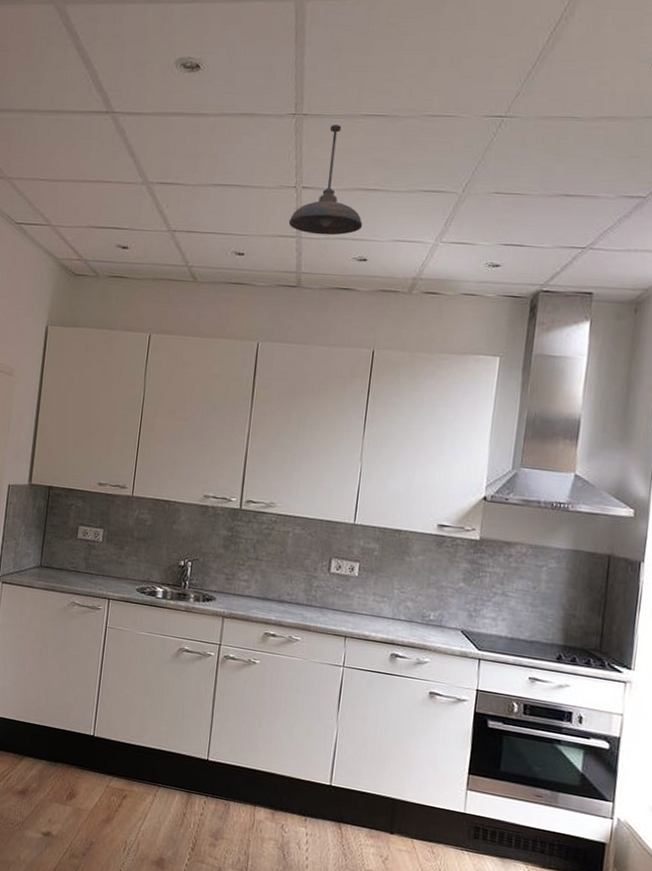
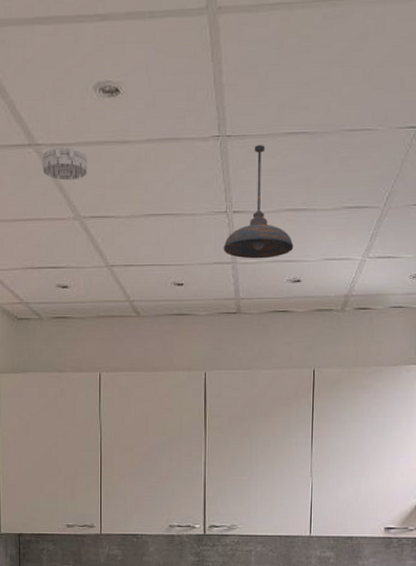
smoke detector: none [116,115,162,148] -> present [42,146,88,181]

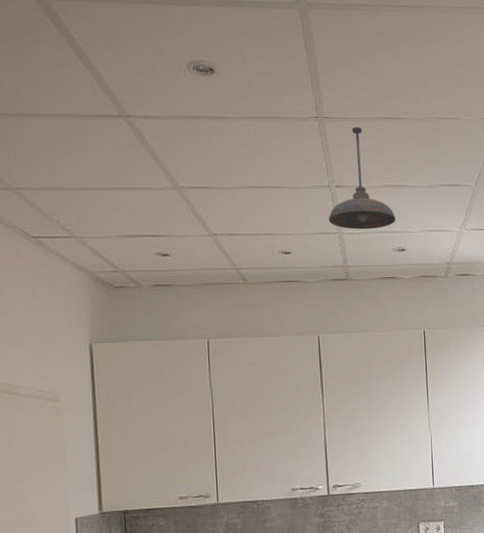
smoke detector: present [42,146,88,181] -> none [134,119,185,152]

